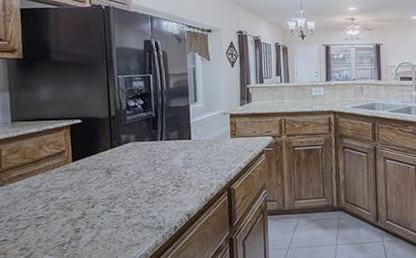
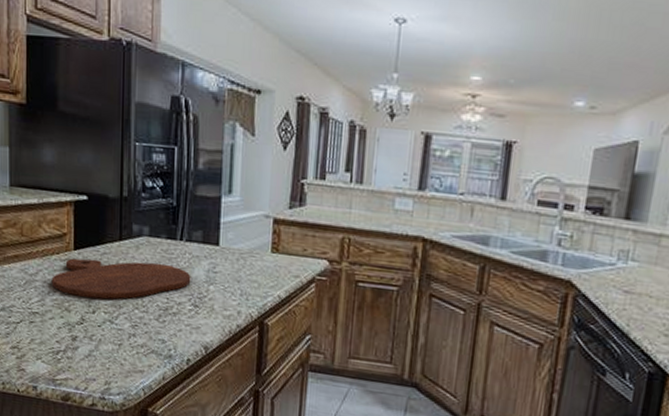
cutting board: none [54,159,172,197] -> present [51,258,191,300]

